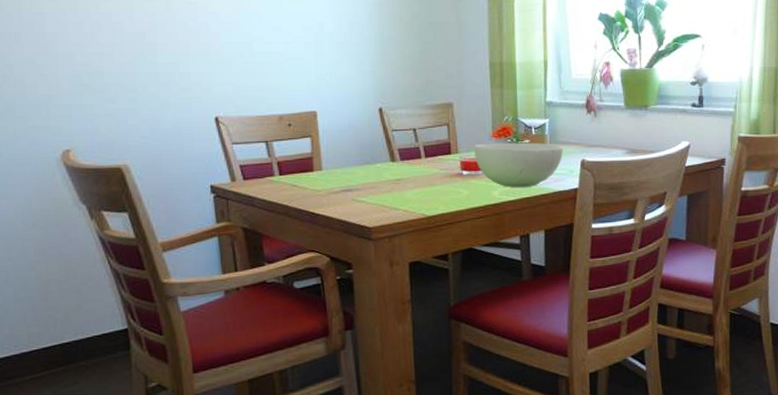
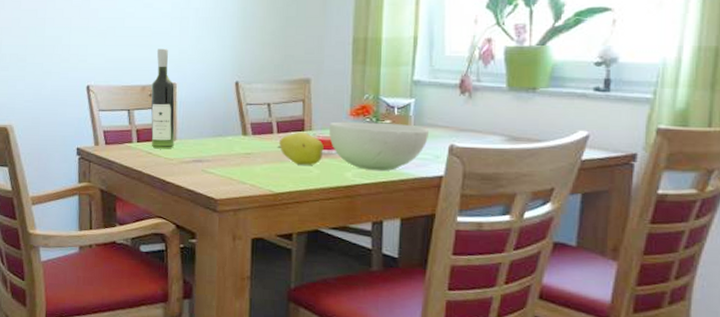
bottle: none [289,75,320,181] -> present [151,48,175,149]
fruit: none [426,155,471,187] -> present [277,132,324,165]

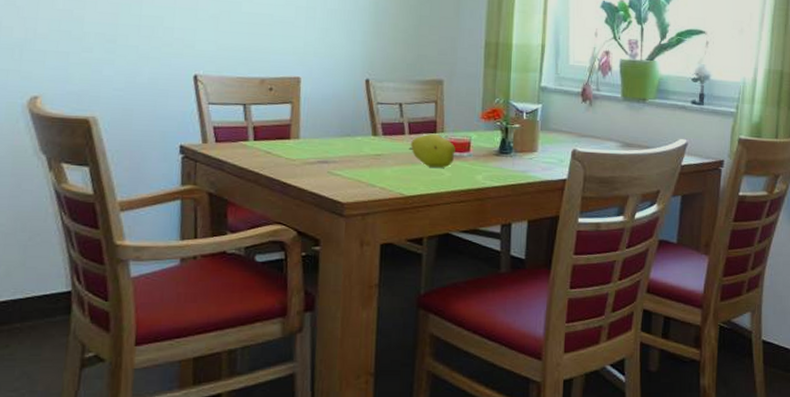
bottle: present [151,48,175,149] -> none [270,38,299,149]
bowl: present [329,121,428,171] -> none [461,124,554,174]

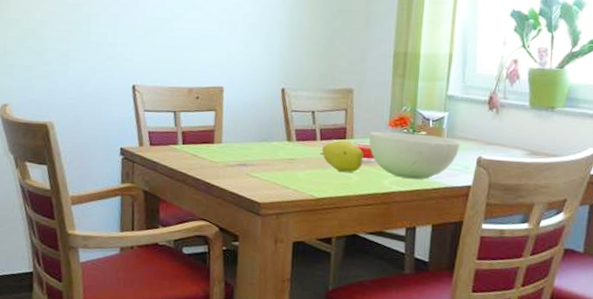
bowl: none [461,124,554,174] -> present [369,131,460,180]

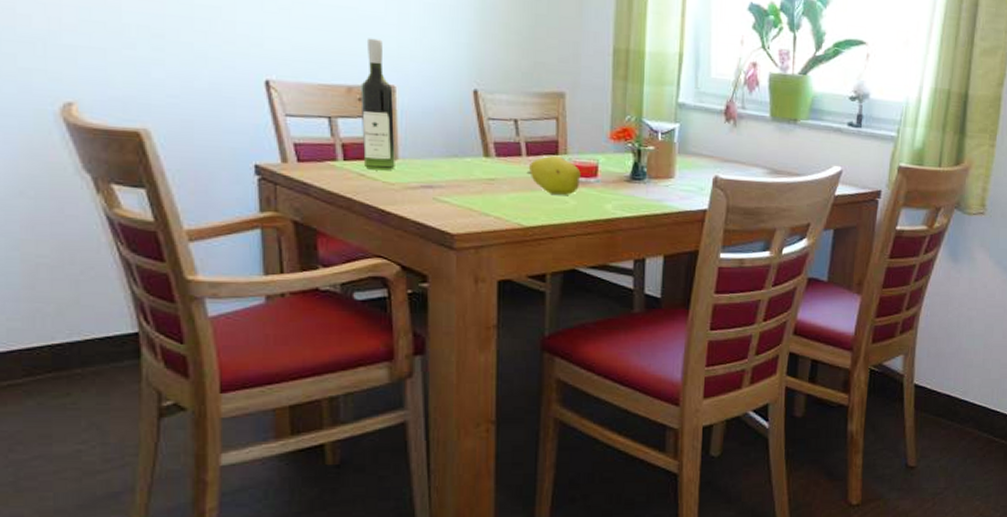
bottle: none [196,51,222,152] -> present [360,38,395,171]
bowl: present [369,131,460,180] -> none [587,145,693,203]

